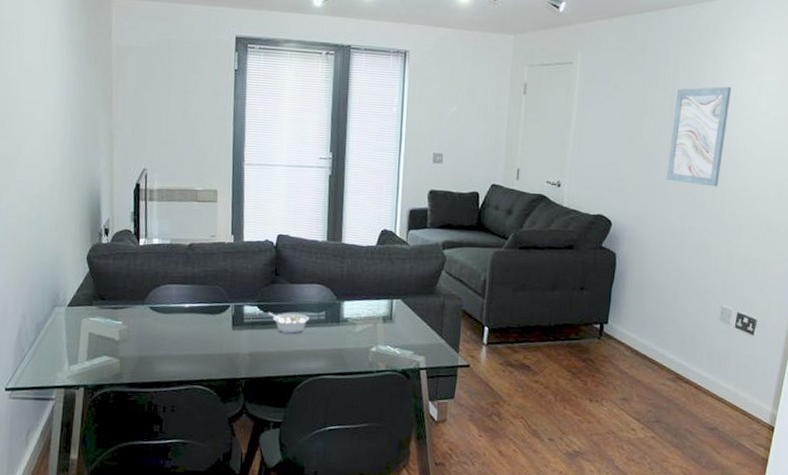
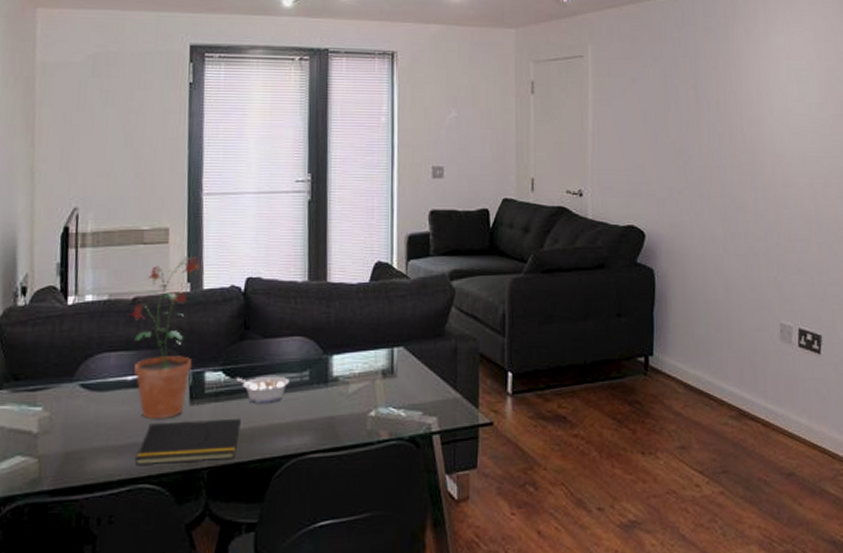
potted plant: none [186,214,244,339] -> present [128,257,203,420]
notepad: none [191,341,271,374] -> present [136,418,241,465]
wall art: present [666,86,732,187] -> none [700,73,759,185]

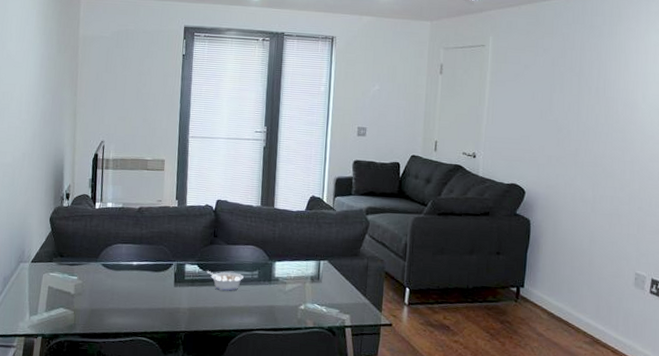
potted plant: present [128,257,203,420] -> none [135,181,187,295]
notepad: present [136,418,241,465] -> none [137,296,209,328]

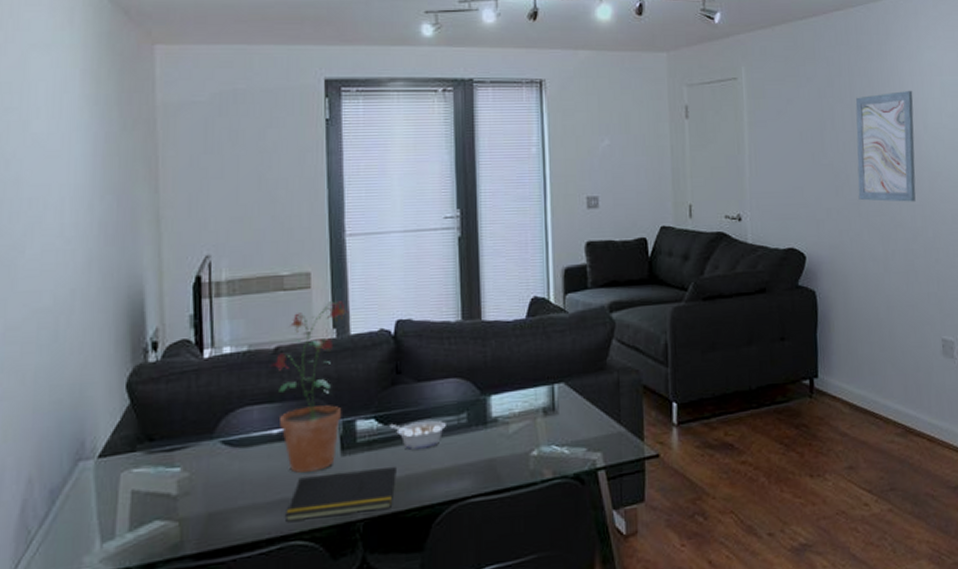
potted plant: none [135,181,187,295] -> present [270,301,349,473]
notepad: none [137,296,209,328] -> present [286,466,396,521]
wall art: none [576,65,637,158] -> present [855,90,916,202]

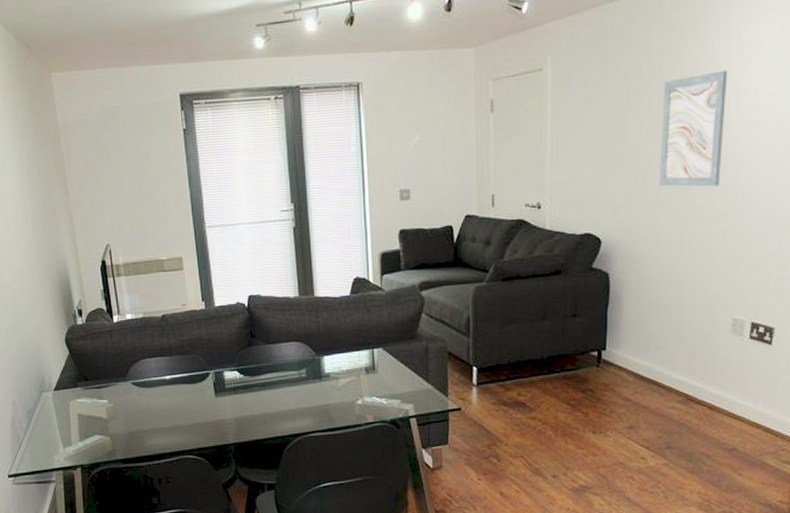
potted plant: present [270,301,349,473] -> none [160,280,214,408]
notepad: present [286,466,396,521] -> none [180,406,256,441]
legume: present [390,420,446,450] -> none [248,373,290,395]

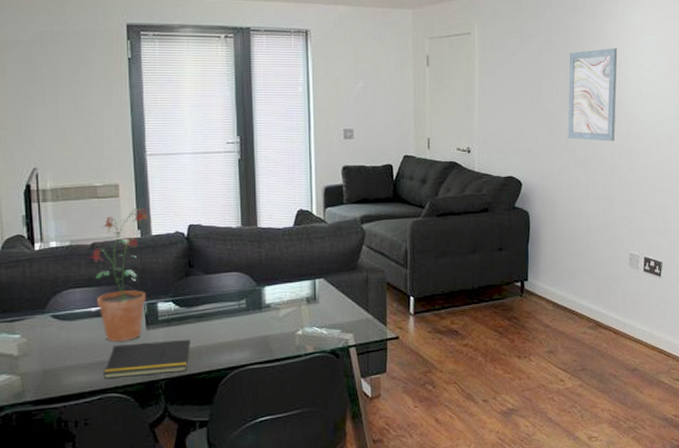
potted plant: none [160,280,214,408] -> present [88,208,151,342]
notepad: none [180,406,256,441] -> present [104,339,190,378]

